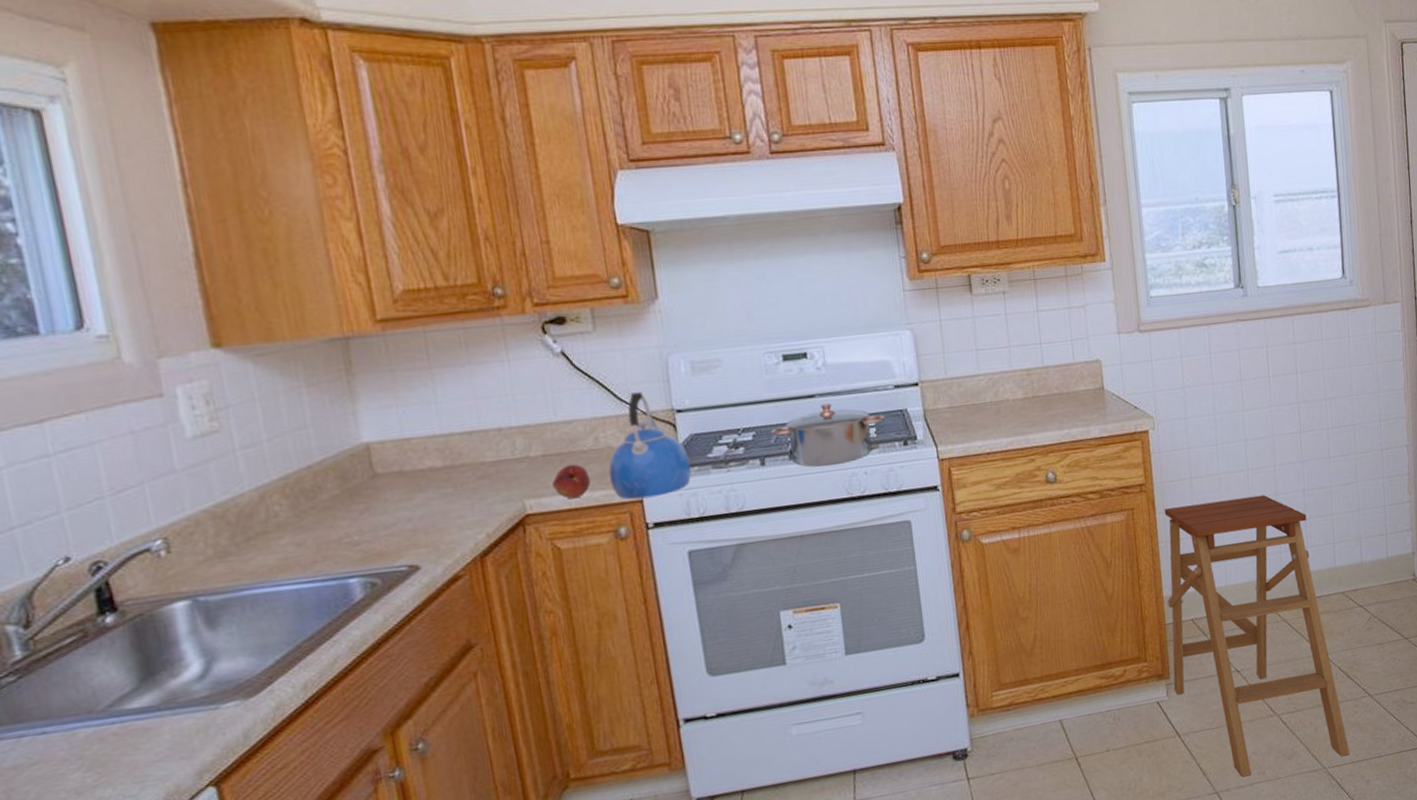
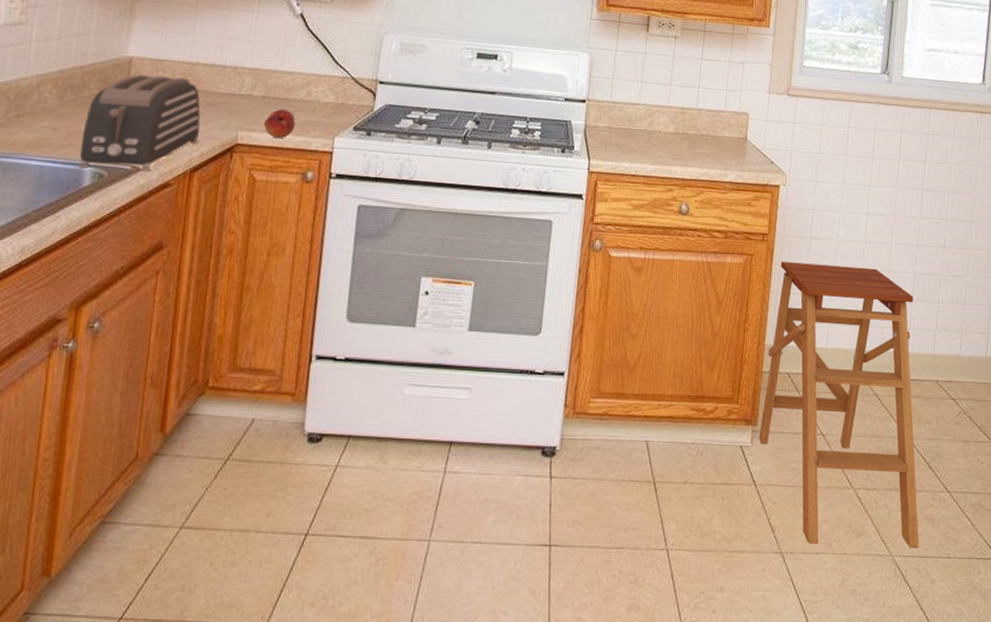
toaster: none [333,453,481,582] -> present [79,74,201,172]
kettle: present [608,392,692,500] -> none [310,59,380,152]
cooking pot: present [771,402,885,468] -> none [452,101,551,158]

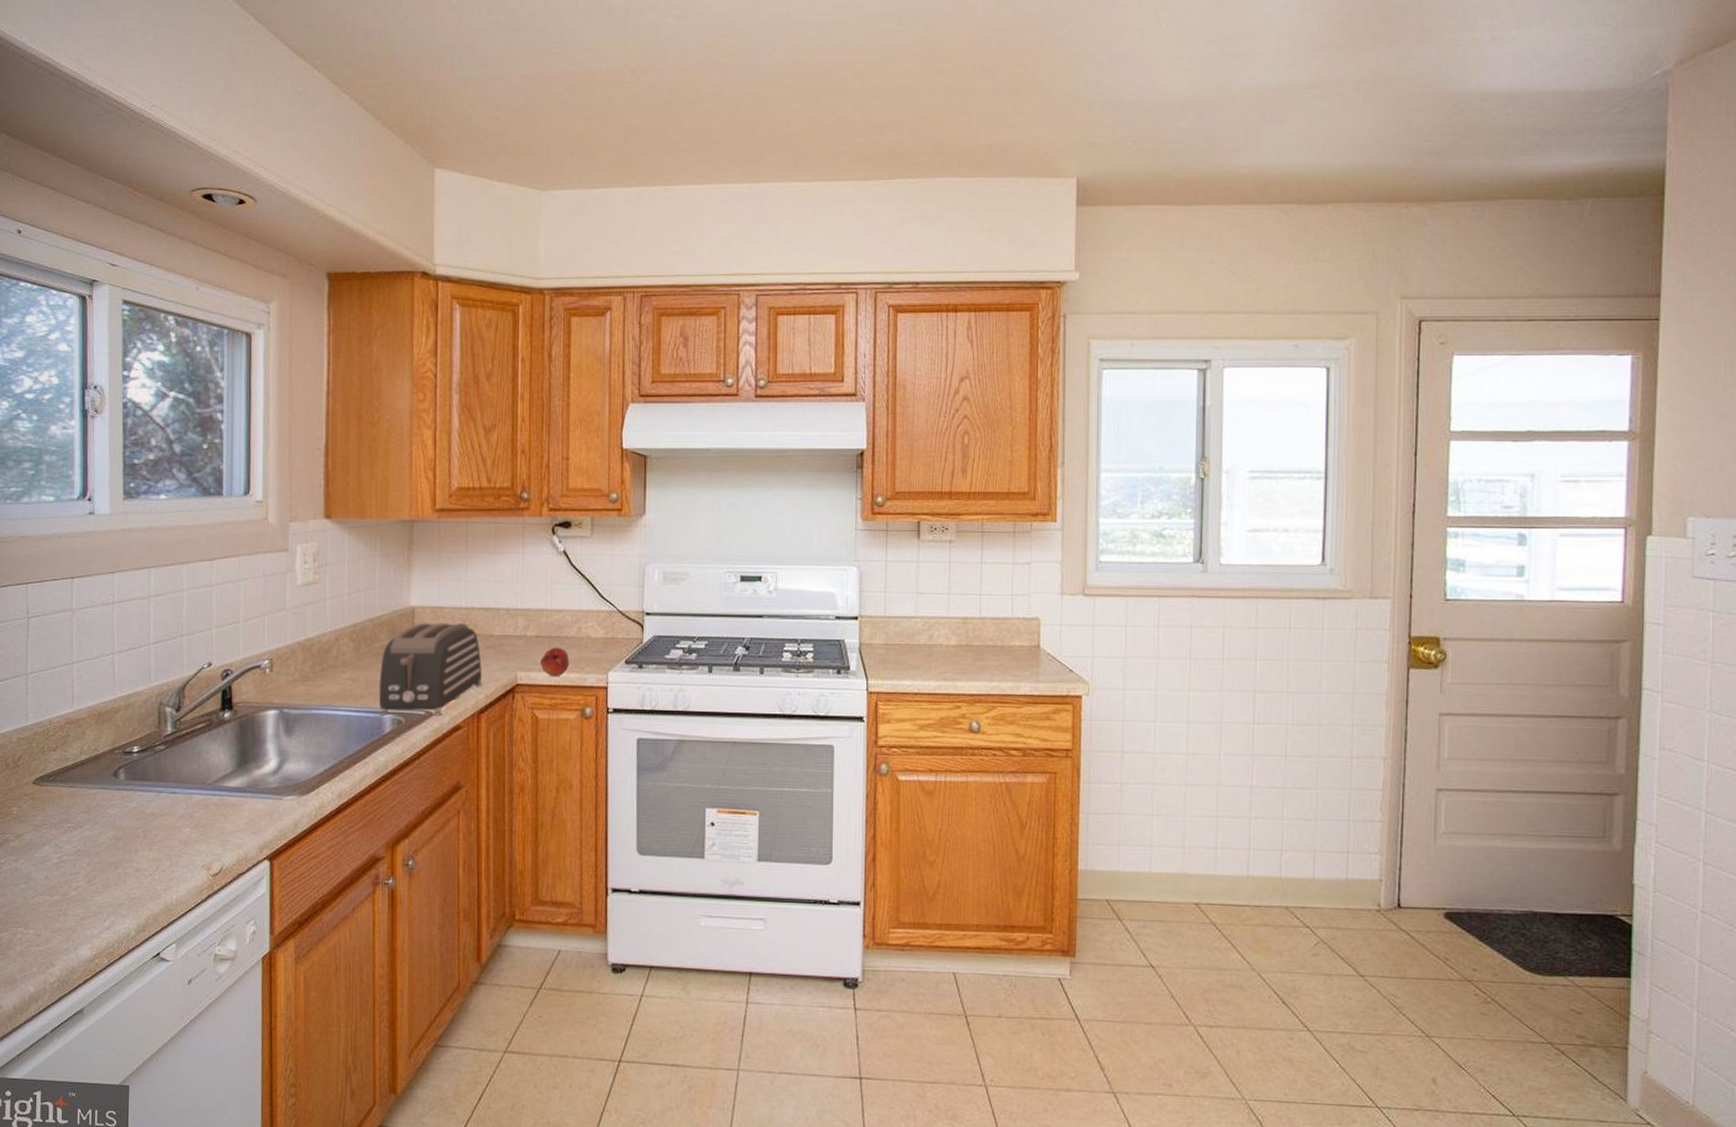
step ladder: present [758,262,920,547] -> none [1078,779,1278,1091]

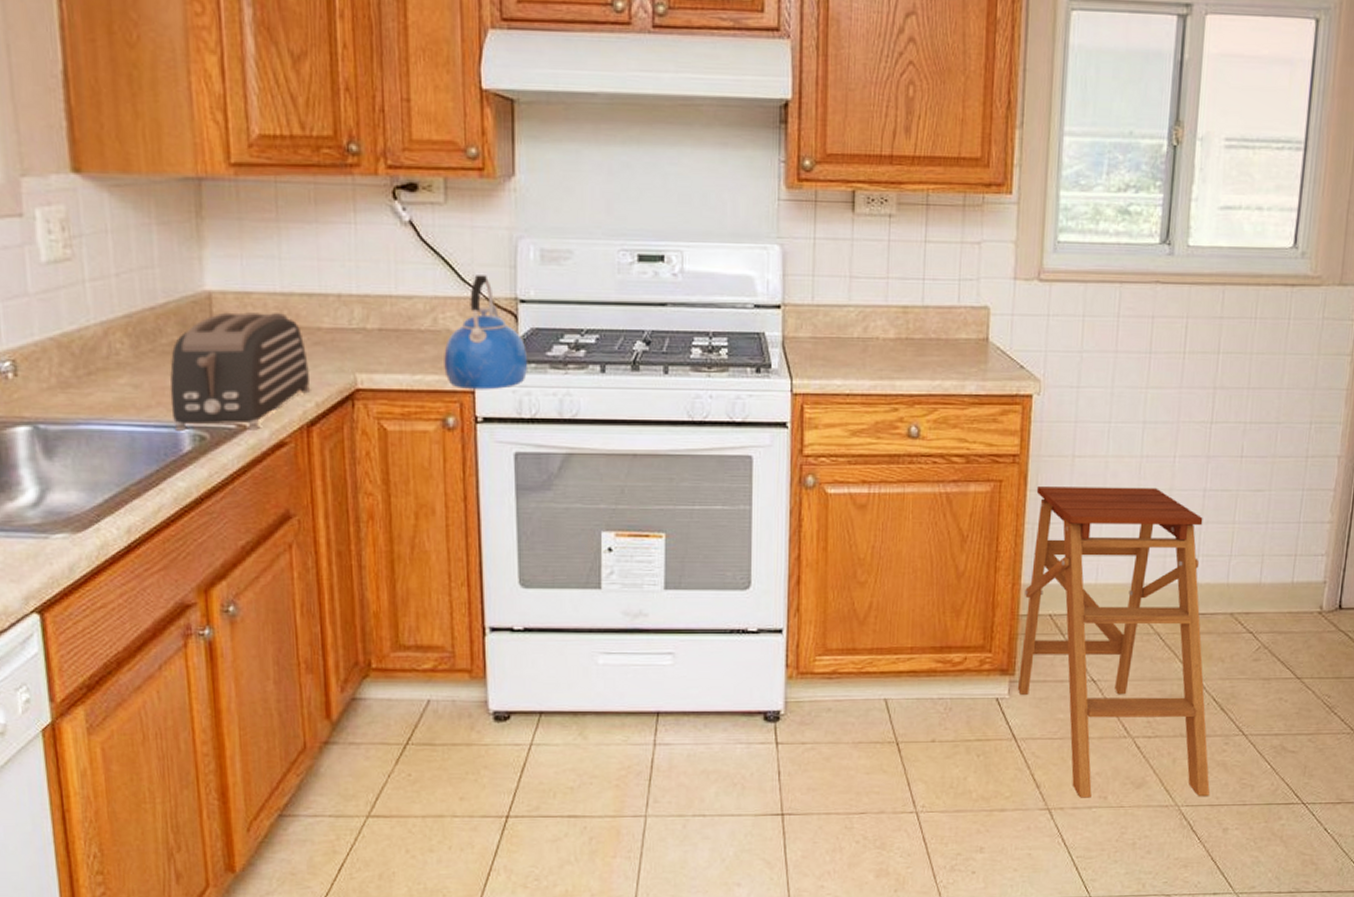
fruit: present [539,647,570,676] -> none [385,342,425,378]
kettle: none [585,593,651,686] -> present [444,275,528,390]
step ladder: none [1078,779,1278,1091] -> present [1017,487,1210,798]

